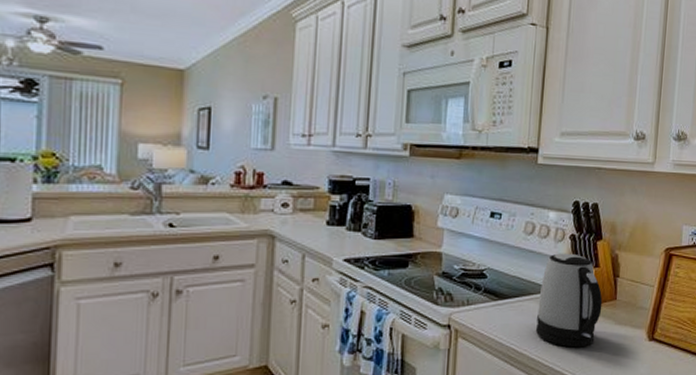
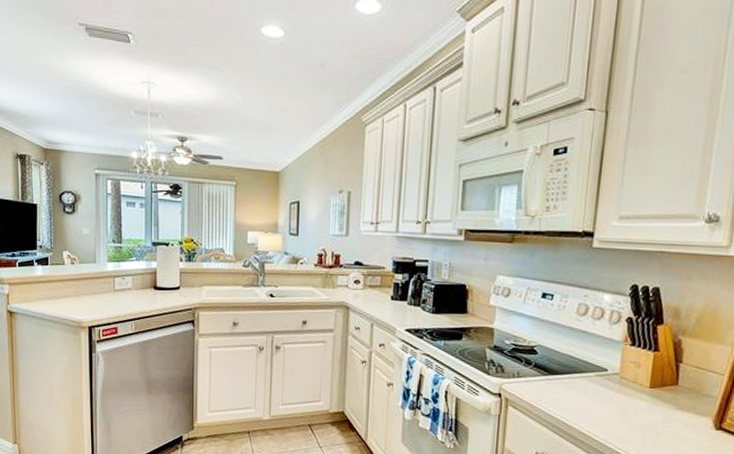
kettle: present [536,253,603,348] -> none [587,335,662,428]

